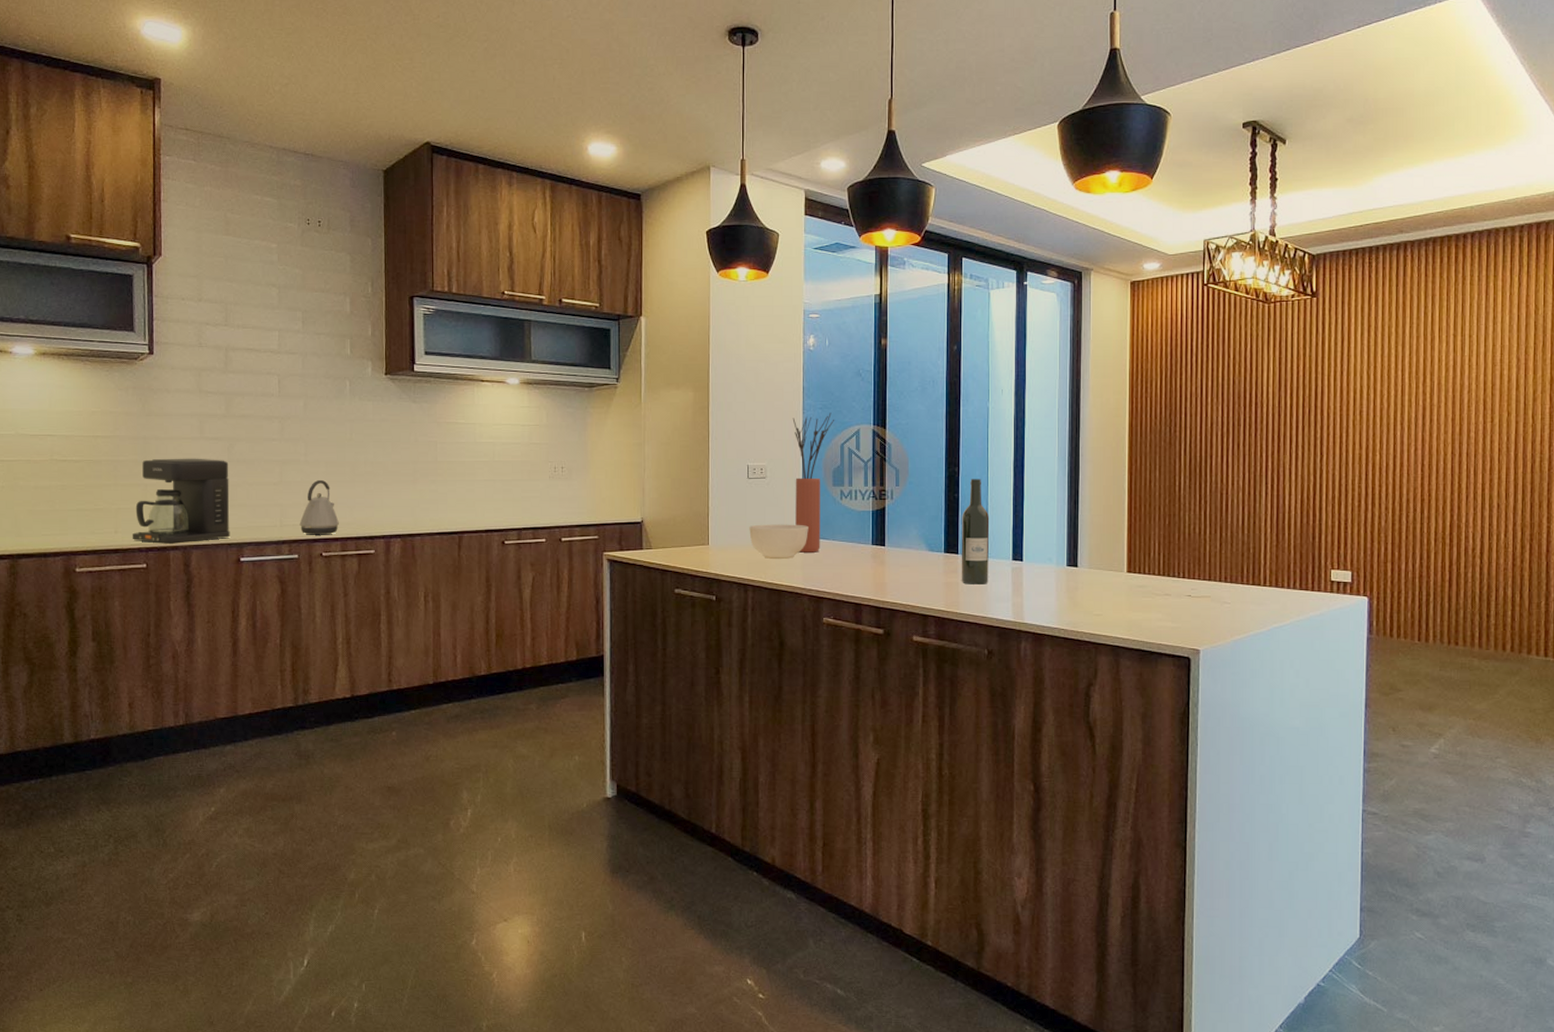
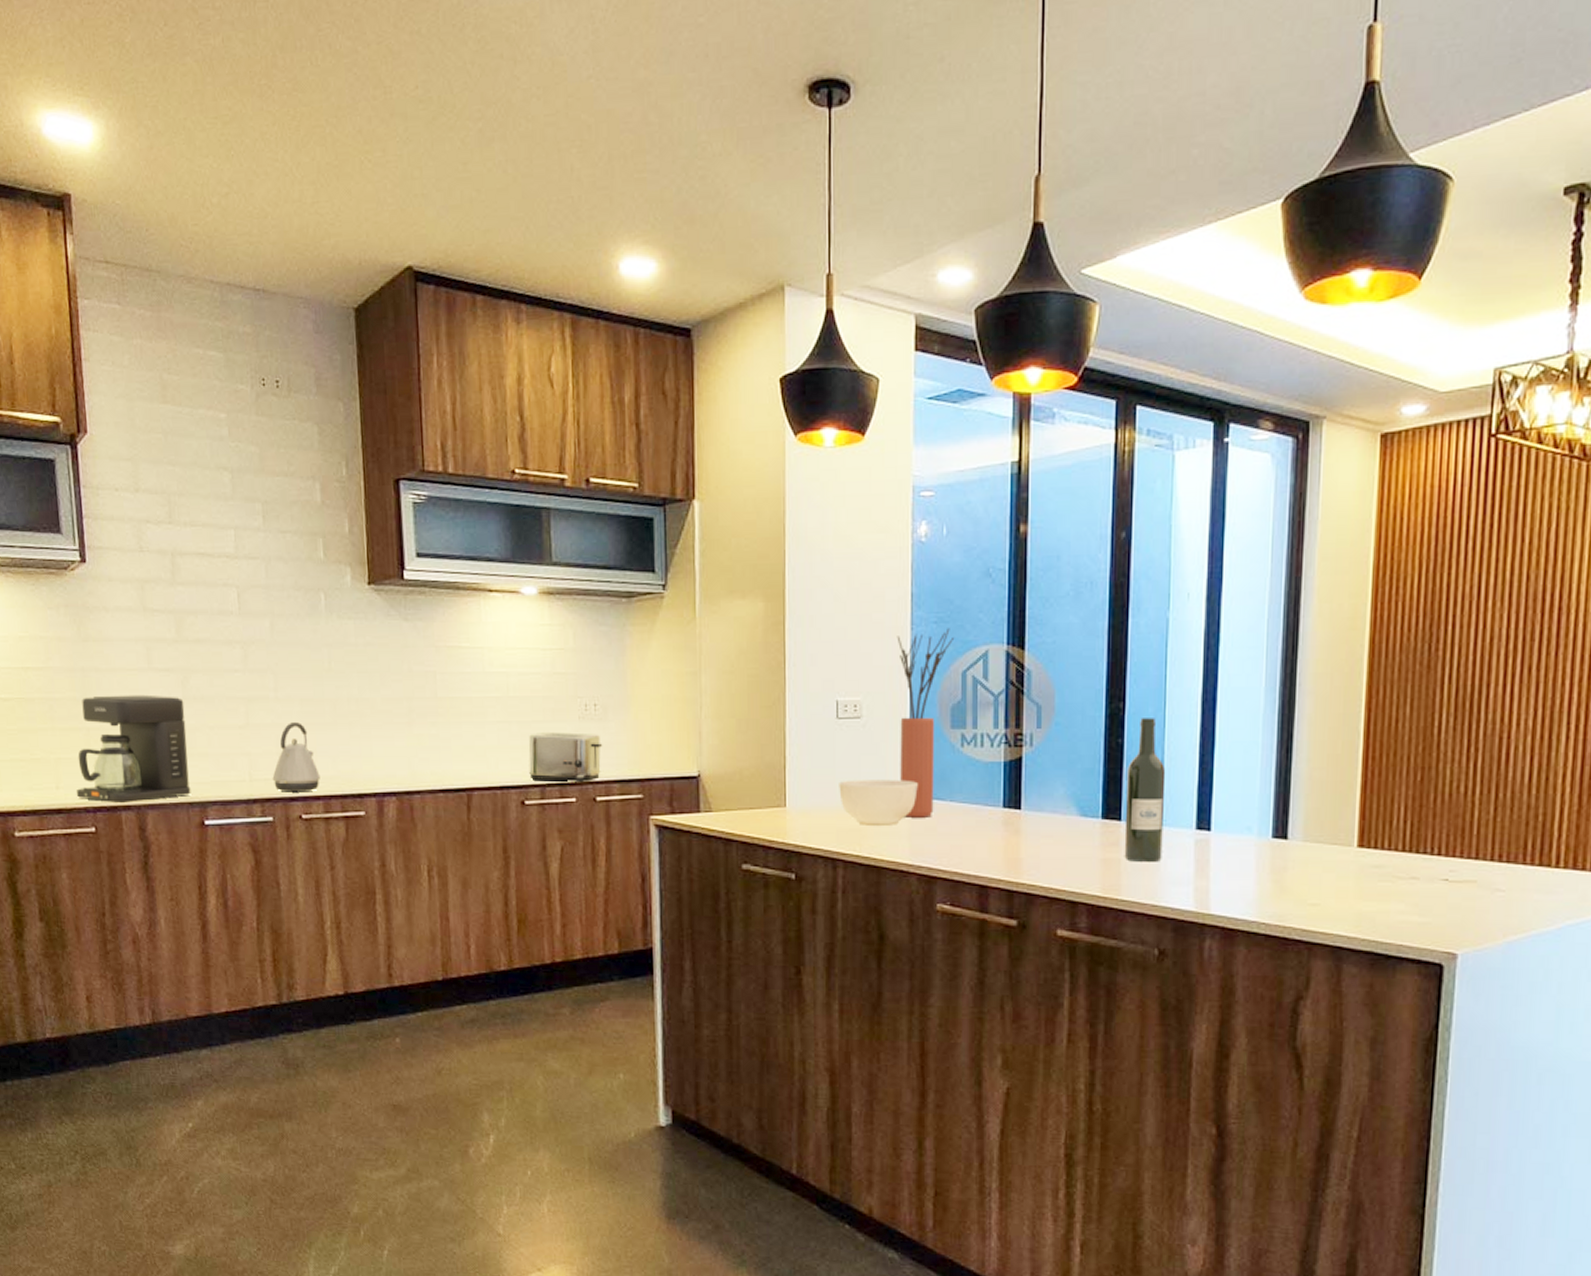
toaster: none [509,488,568,527] -> present [528,732,603,783]

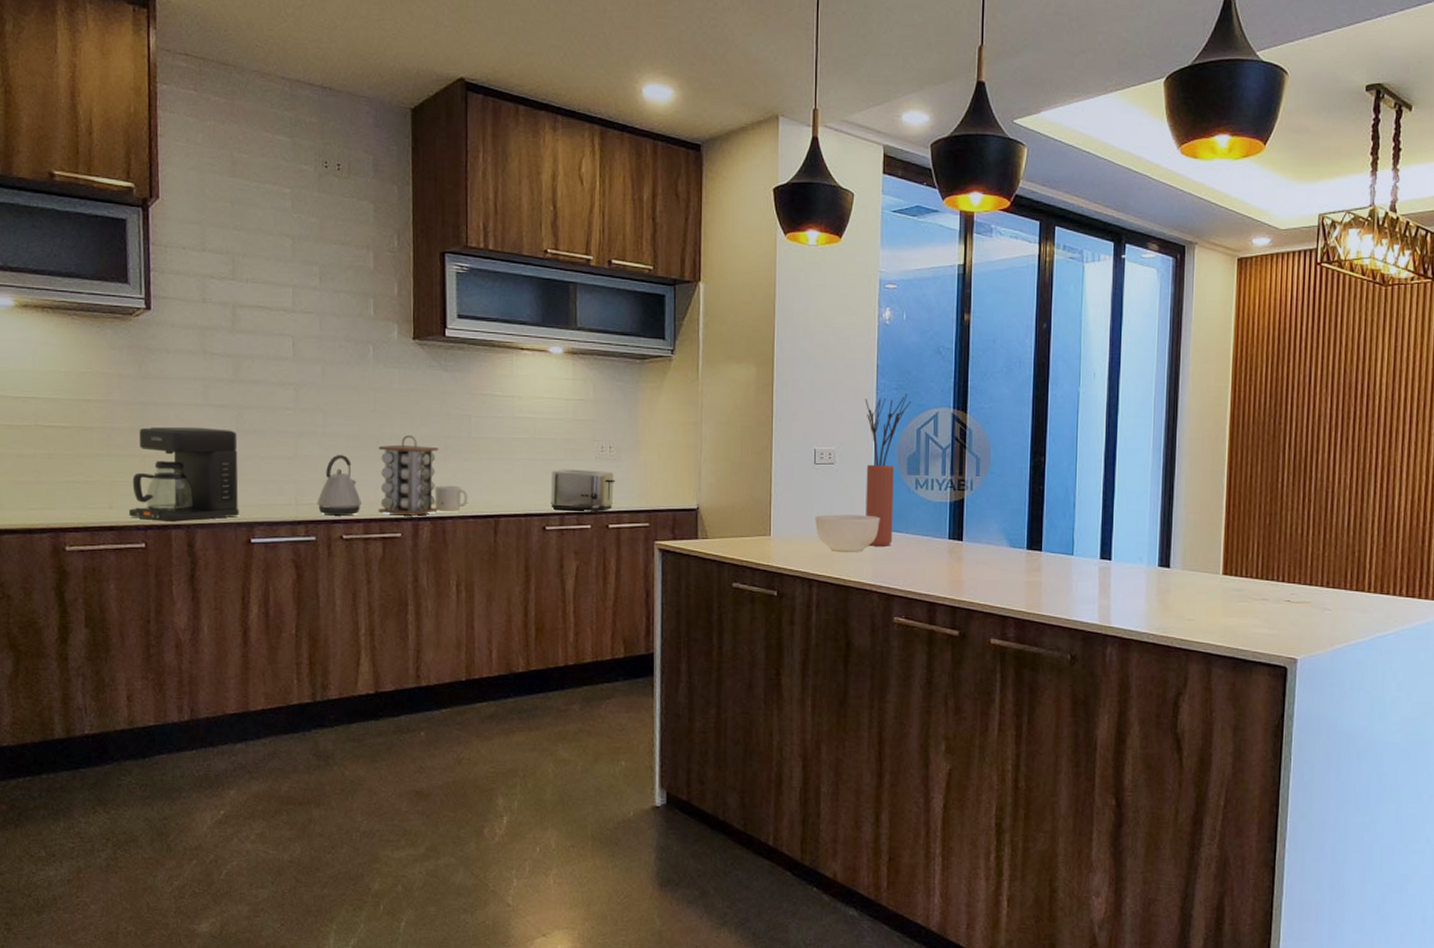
spice rack: none [335,696,404,791] -> present [378,434,438,516]
mug: none [398,755,437,786] -> present [434,485,469,513]
wine bottle: present [1124,718,1166,862] -> none [1044,470,1077,585]

